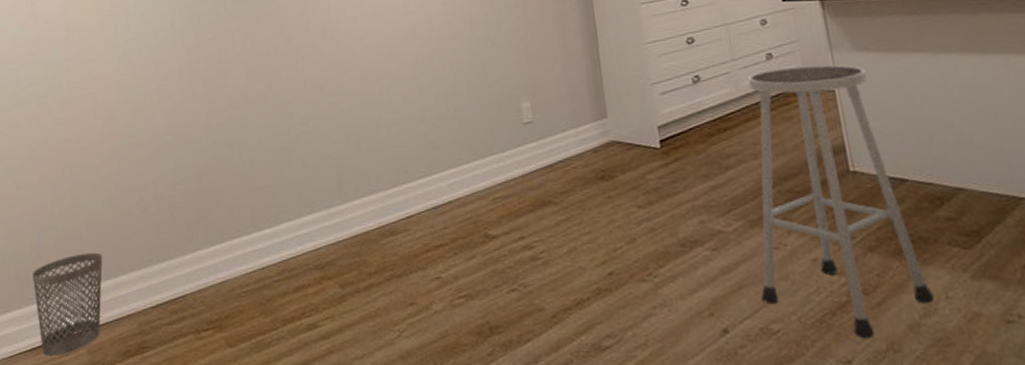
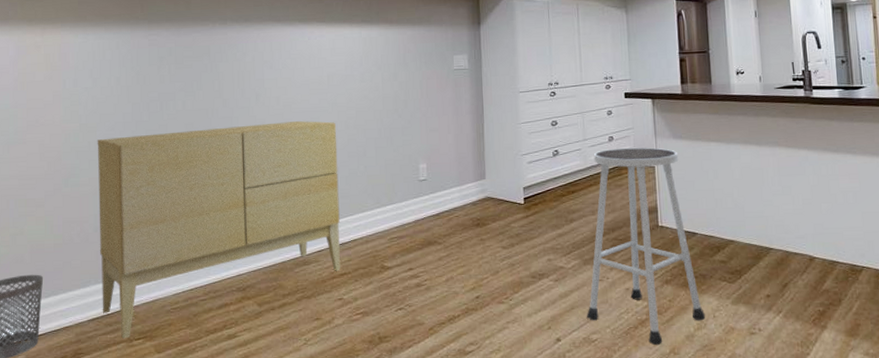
sideboard: none [152,56,435,330] -> present [97,121,340,339]

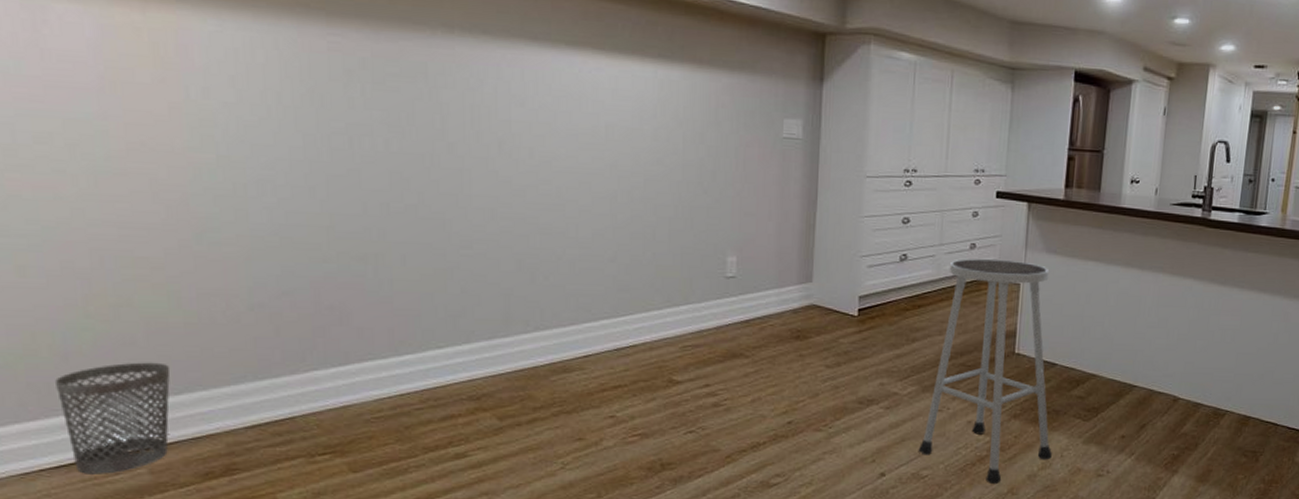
sideboard: present [97,121,340,339] -> none [247,180,616,453]

